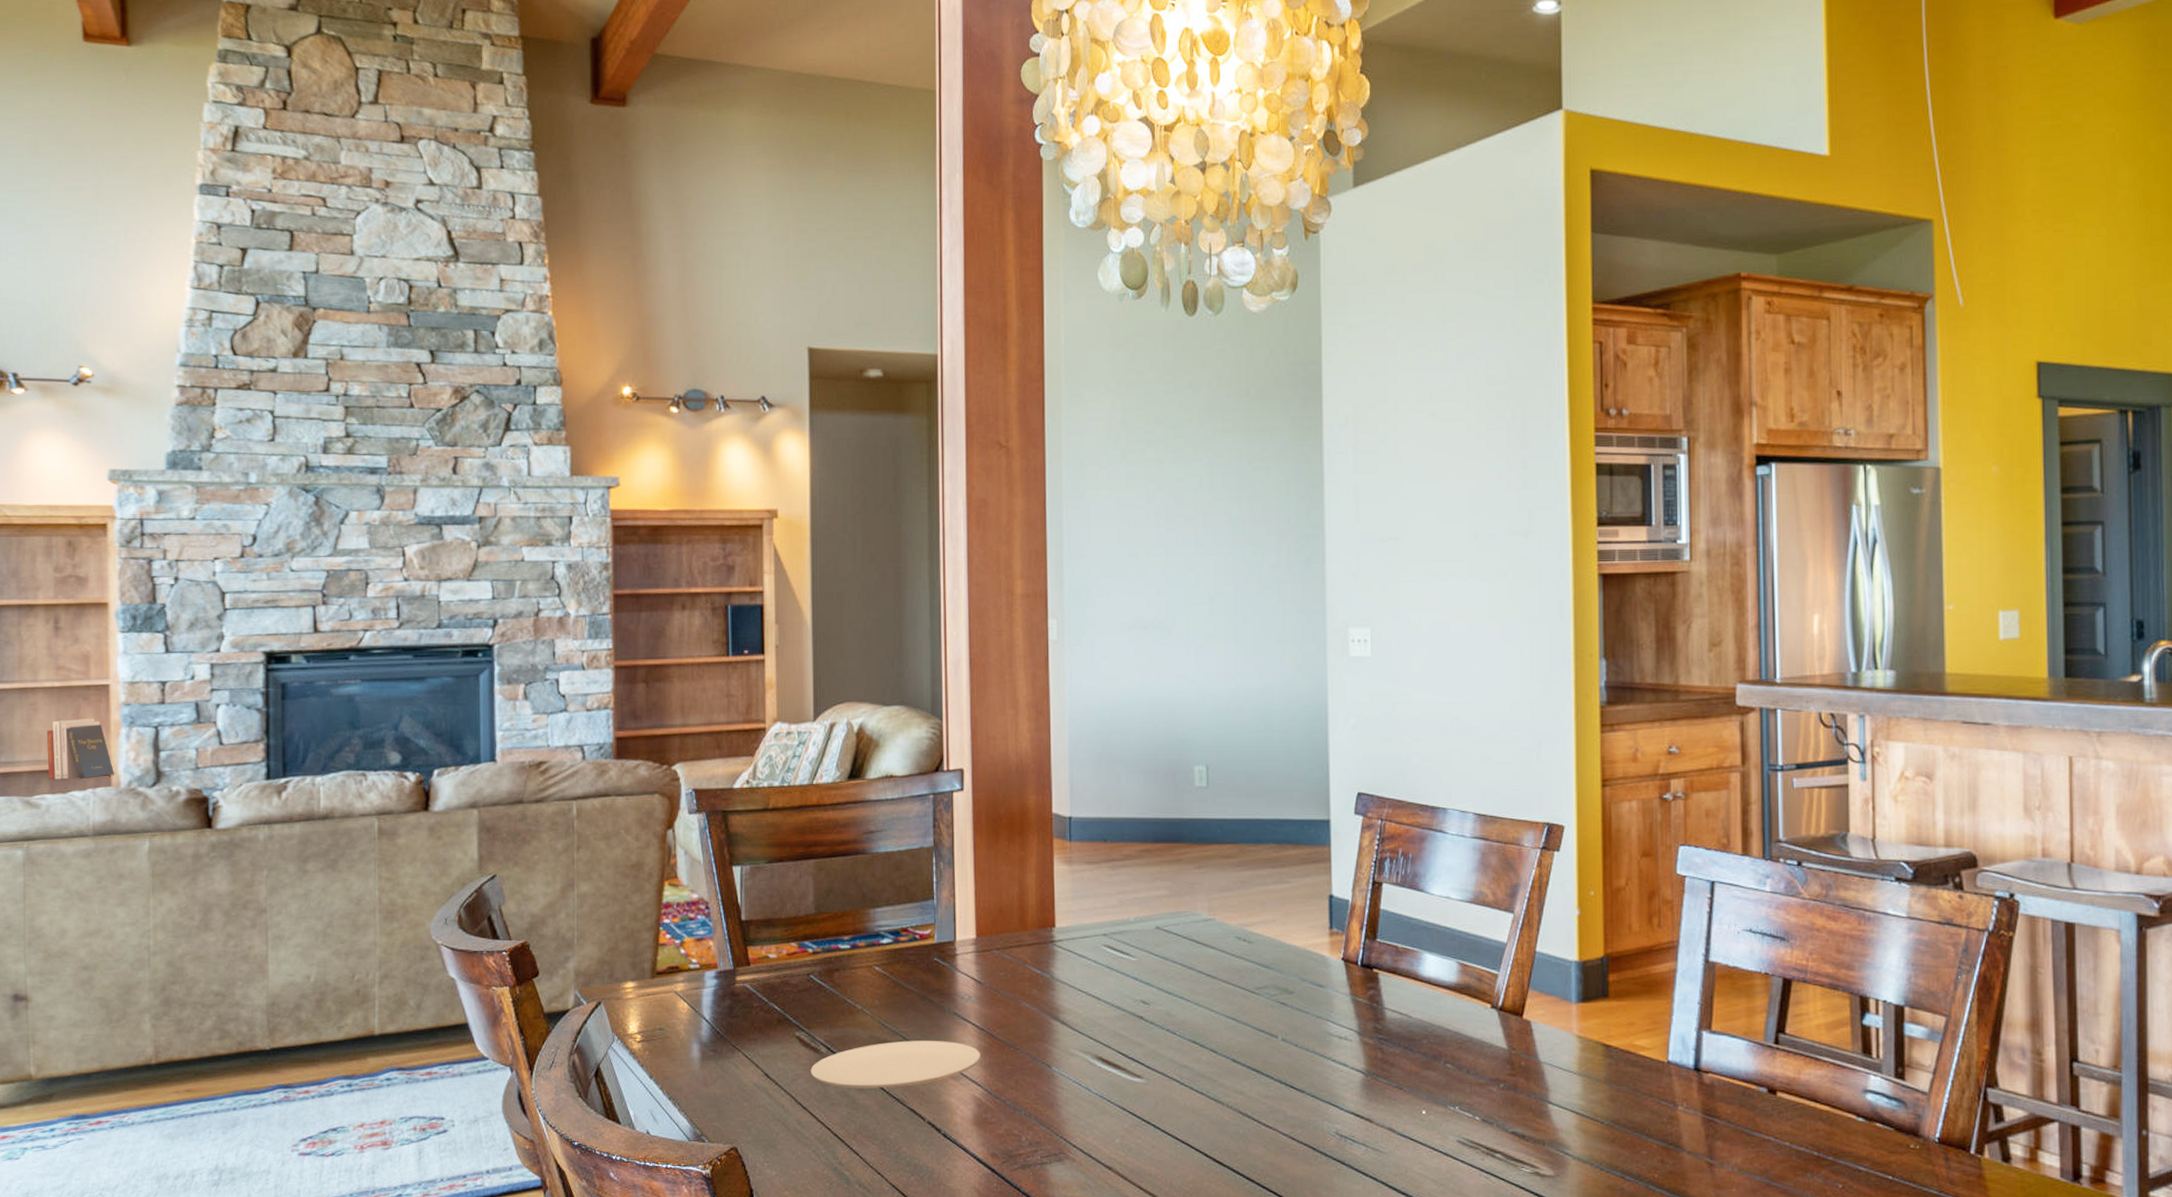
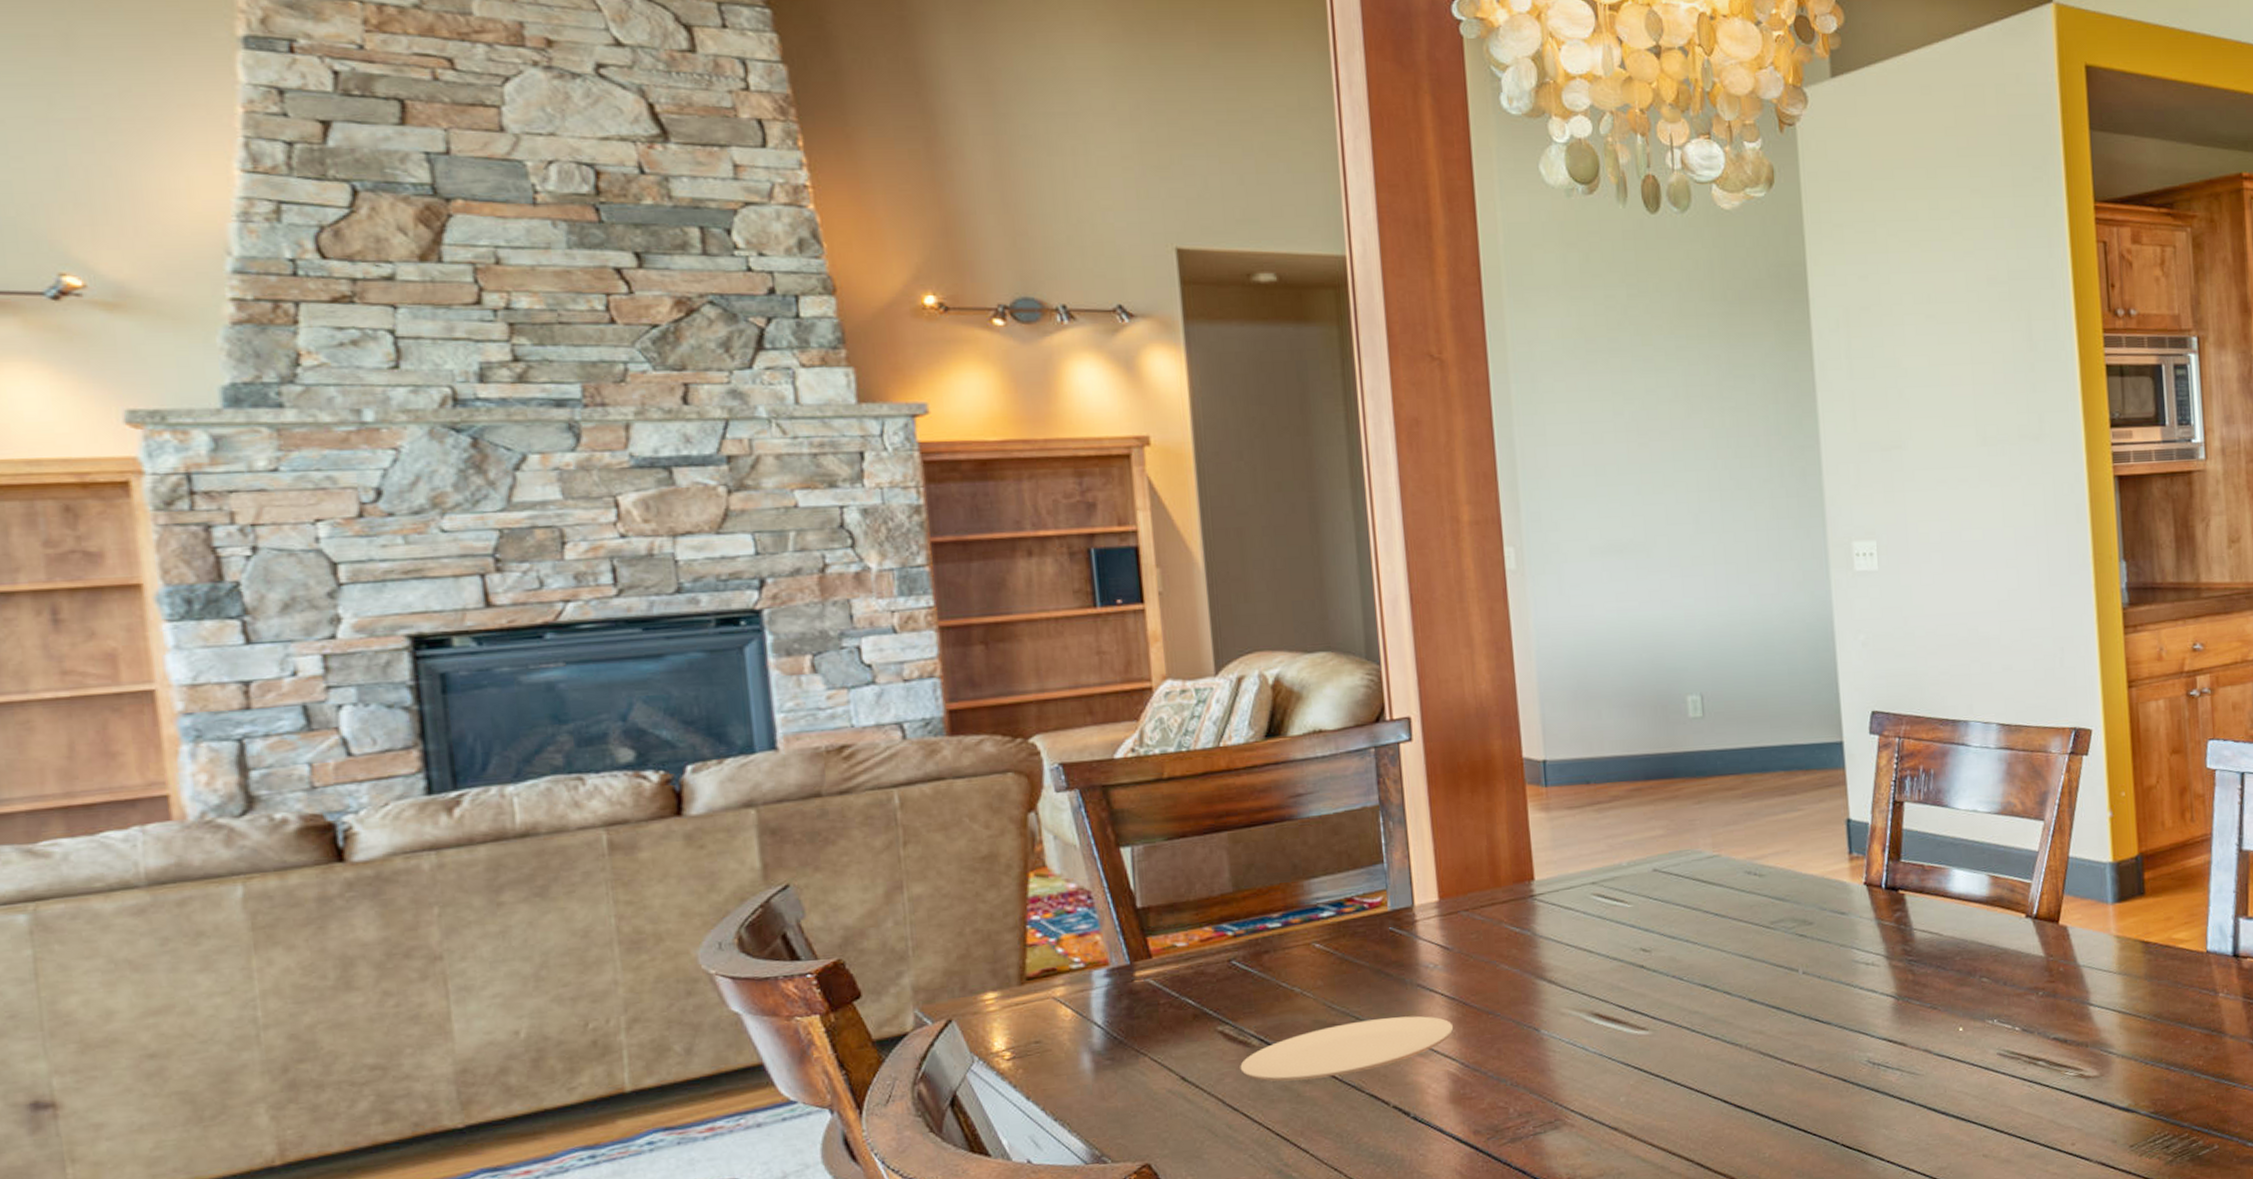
books: present [47,718,114,780] -> none [53,734,175,819]

